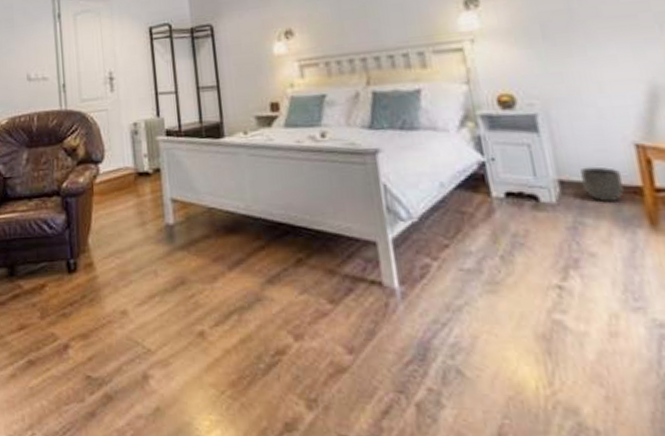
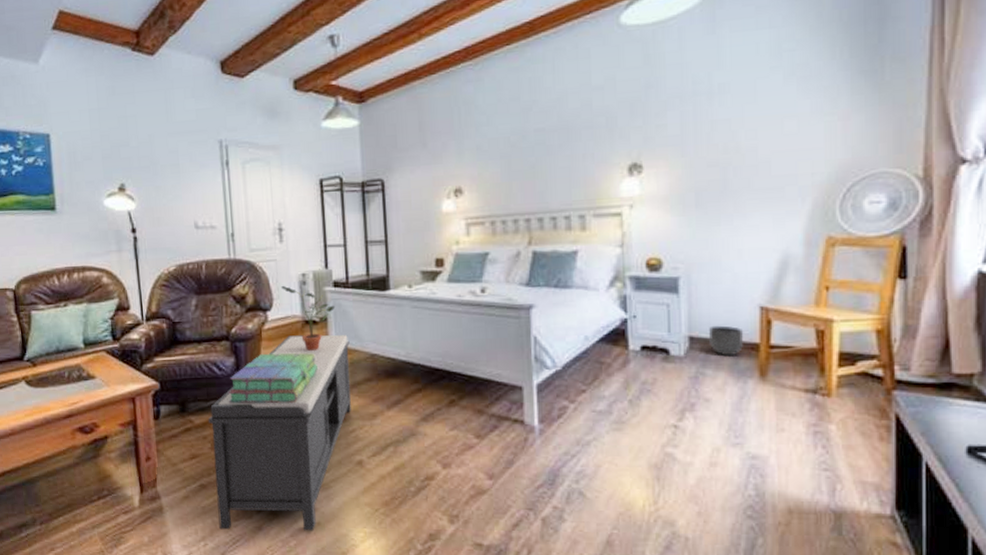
bench: none [37,187,190,419] -> present [207,335,351,531]
stack of books: none [59,208,152,266] -> present [228,353,318,403]
potted plant: none [113,135,169,205] -> present [281,285,336,351]

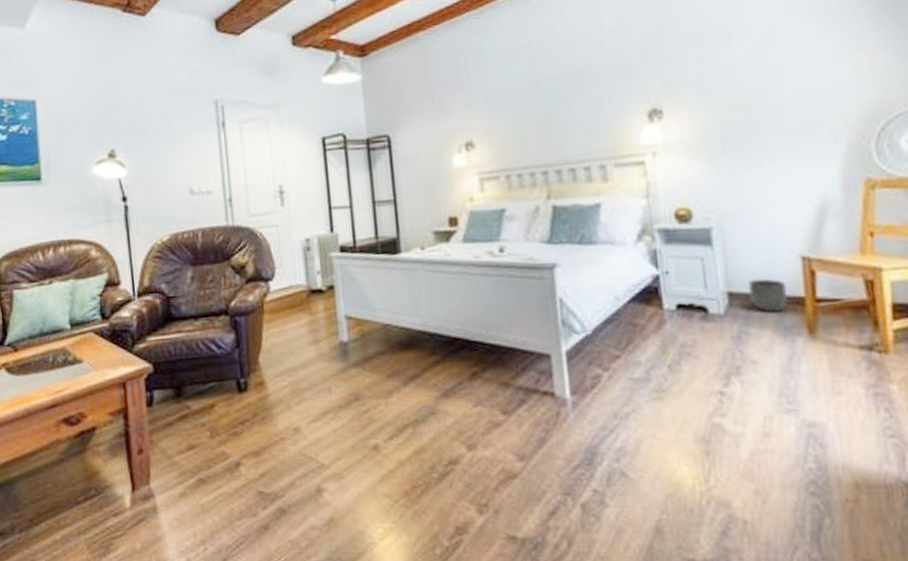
bench: present [207,335,351,531] -> none [206,304,364,531]
stack of books: present [228,353,318,403] -> none [228,325,326,385]
potted plant: present [281,285,336,351] -> none [284,252,343,323]

